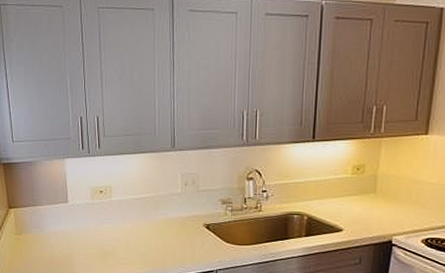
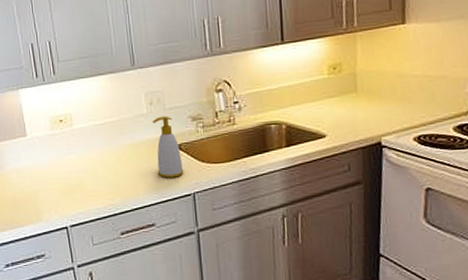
soap bottle: none [186,197,210,254] -> present [153,116,184,178]

